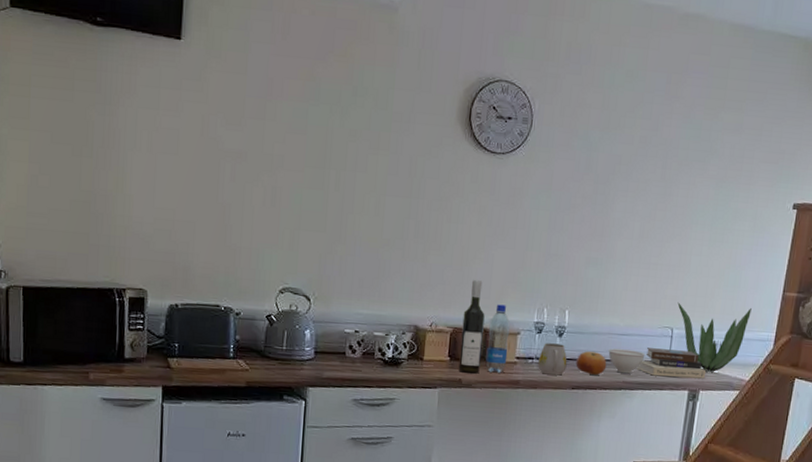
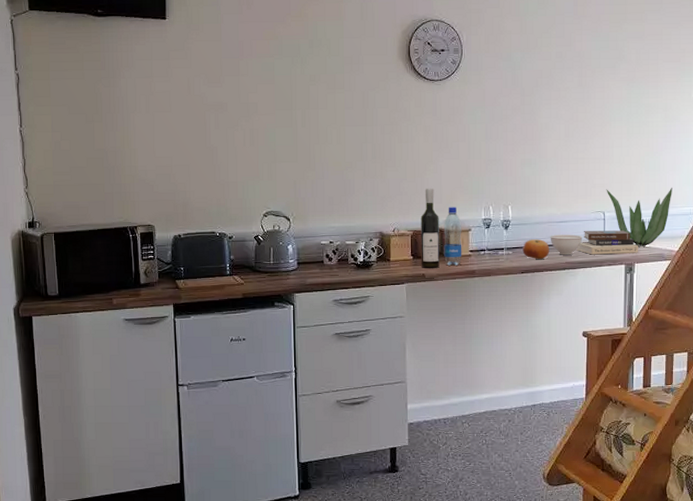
mug: present [538,343,568,376] -> none [490,235,515,263]

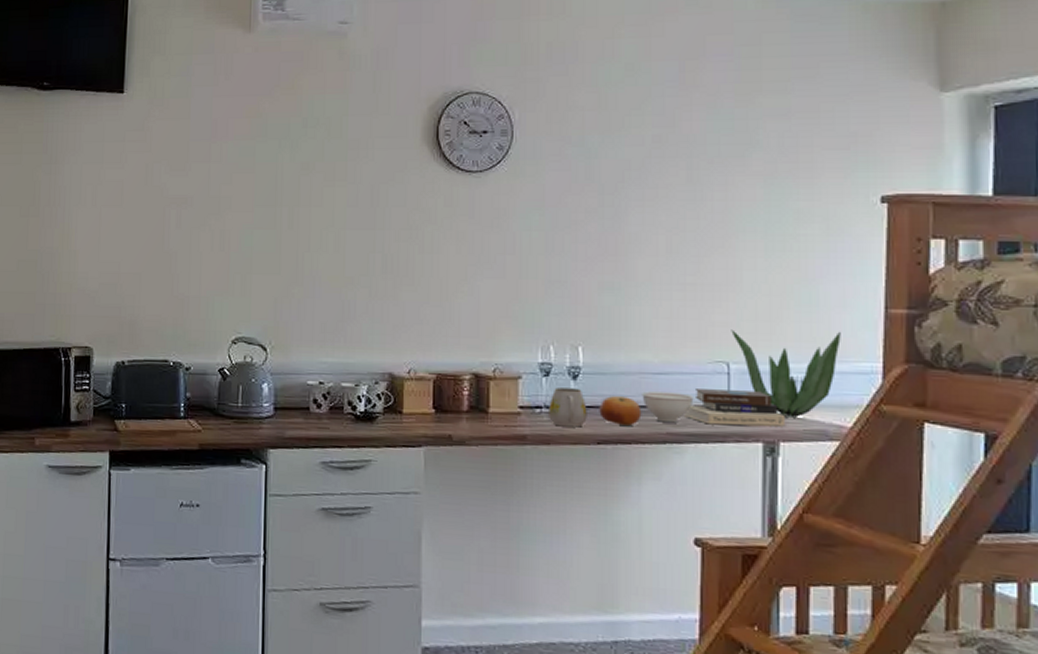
bottle: present [420,188,440,269] -> none [447,316,475,429]
bottle: present [443,207,462,266] -> none [480,344,508,427]
mug: none [490,235,515,263] -> present [549,387,587,428]

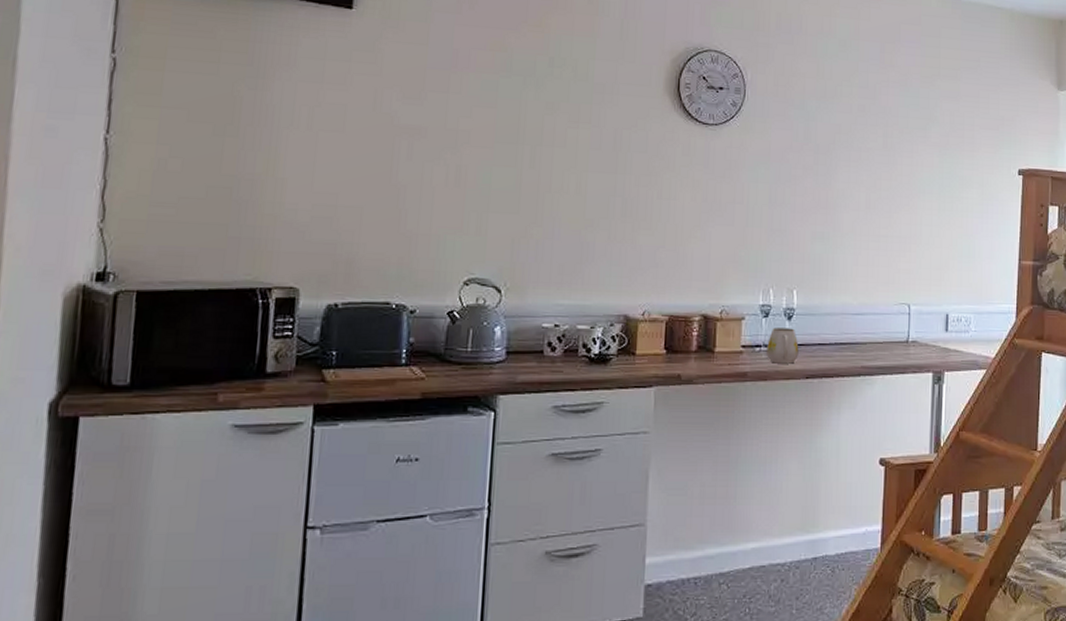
fruit: present [599,396,642,427] -> none [808,335,843,362]
bowl: present [642,391,694,423] -> none [843,330,883,358]
books: present [684,389,786,427] -> none [875,327,950,359]
plant: present [731,329,841,418] -> none [912,276,989,351]

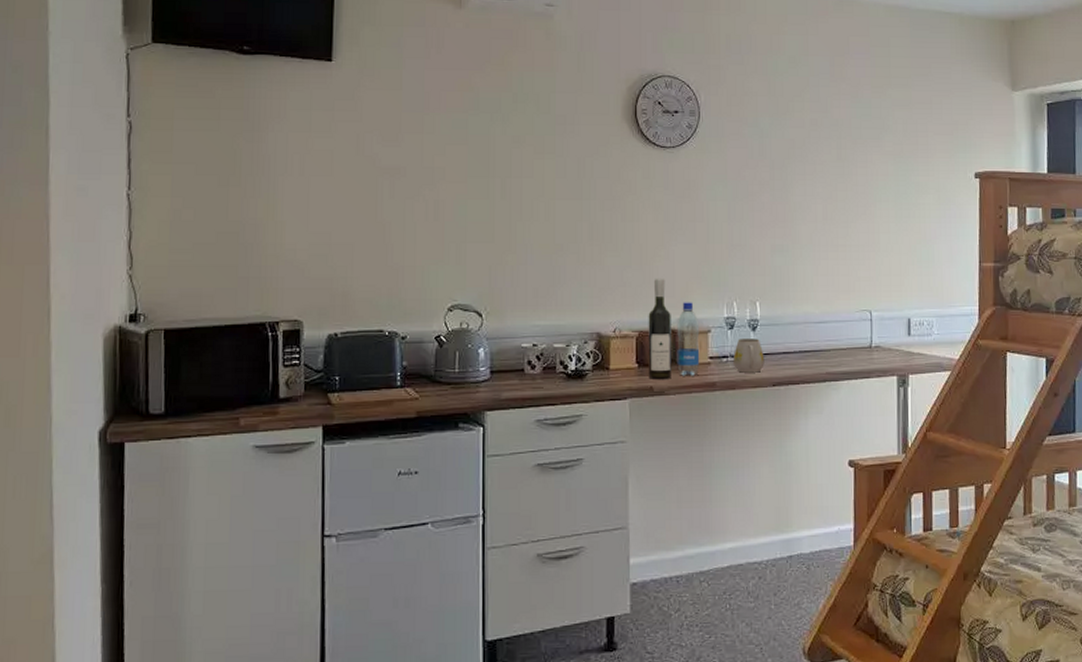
bottle: none [676,260,704,368] -> present [648,278,672,380]
bottle: none [707,287,733,365] -> present [677,302,700,376]

